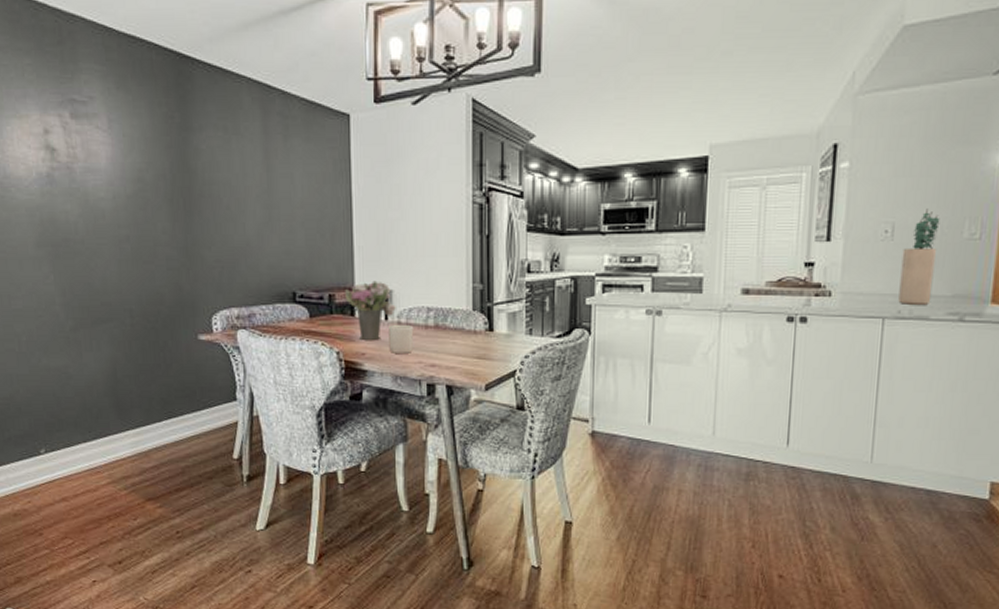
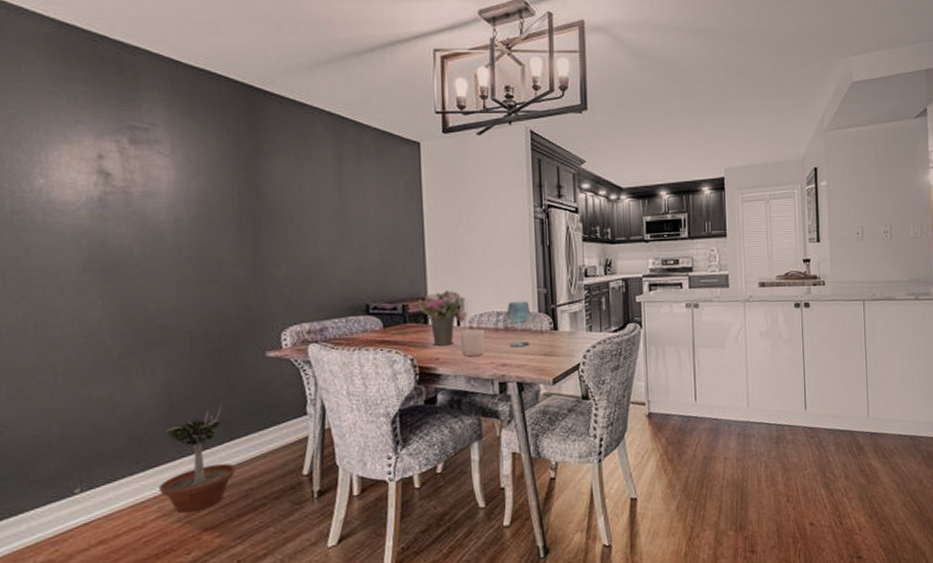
potted tree: none [108,385,174,483] -> present [159,406,236,514]
wine glass: none [438,297,465,348] -> present [506,301,532,348]
vase: present [898,209,940,304] -> none [871,215,895,289]

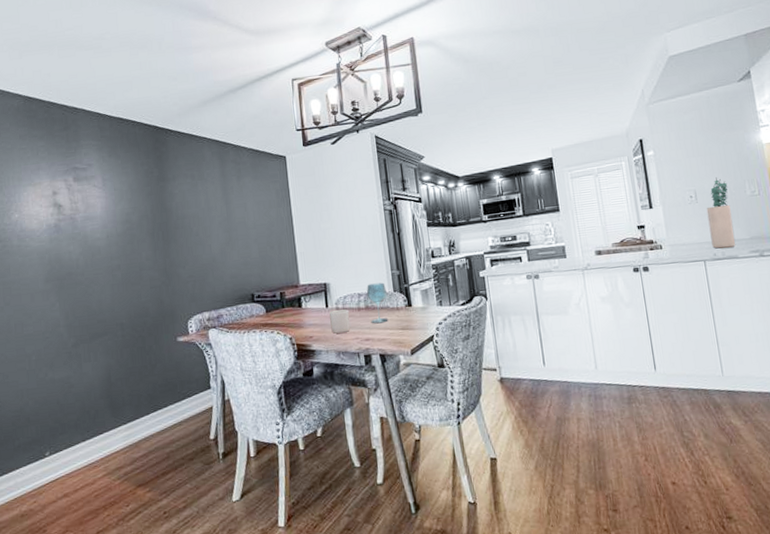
potted tree: present [159,406,236,514] -> none [104,383,160,472]
flower bouquet: present [418,290,468,347] -> none [292,277,334,327]
vase: none [871,215,895,289] -> present [706,177,736,249]

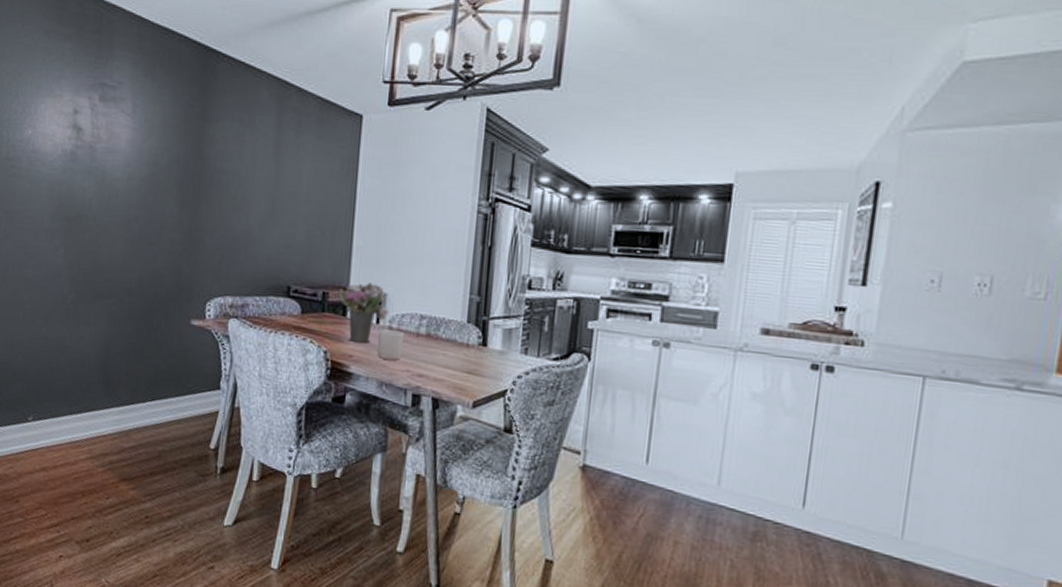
flower bouquet: none [292,277,334,327] -> present [339,282,389,343]
wine glass: present [366,282,388,324] -> none [429,305,459,360]
vase: present [706,177,736,249] -> none [943,260,998,367]

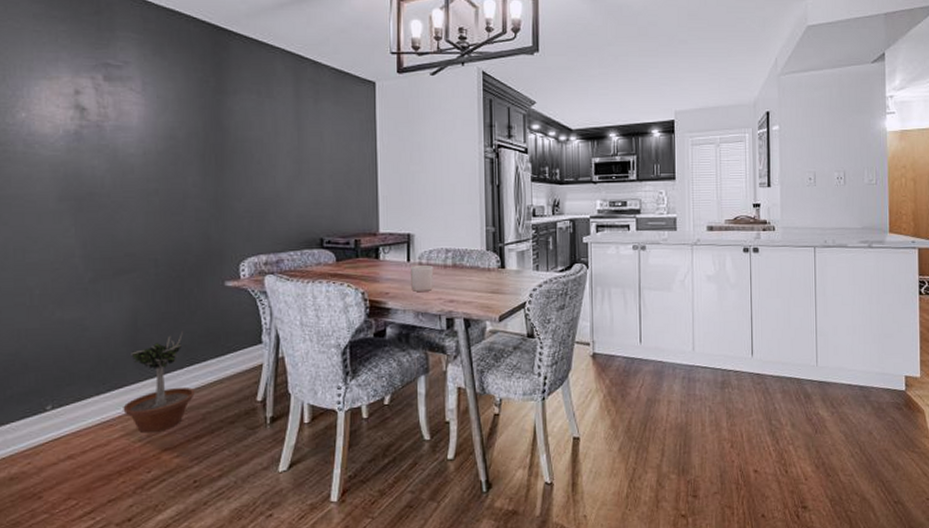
potted tree: none [90,365,154,461] -> present [123,332,195,434]
flower bouquet: present [339,282,389,343] -> none [370,226,417,282]

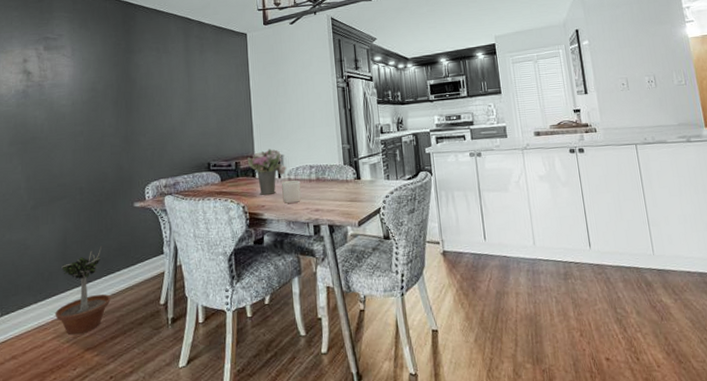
flower bouquet: none [370,226,417,282] -> present [247,149,286,196]

